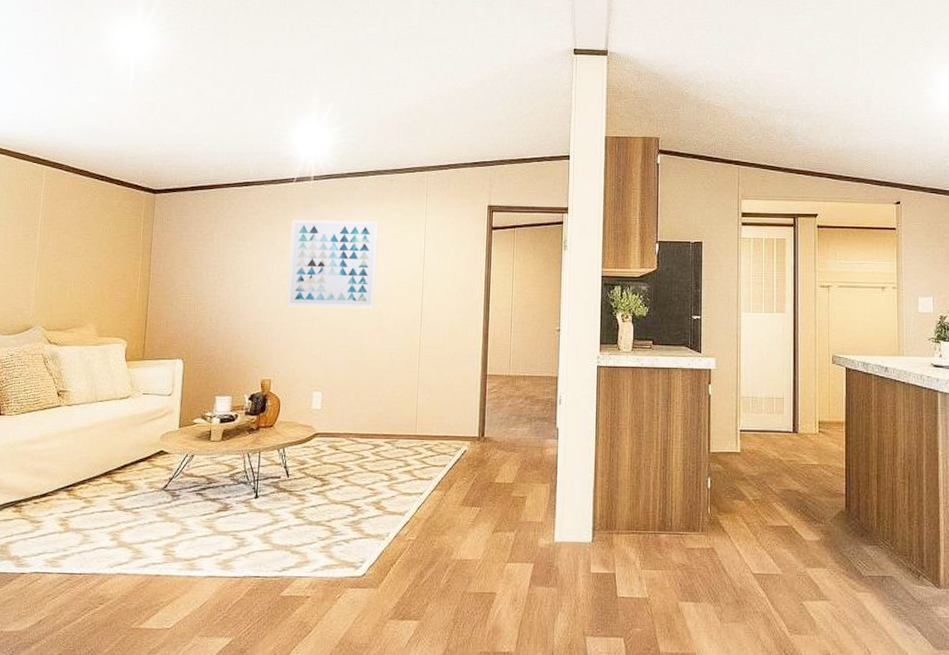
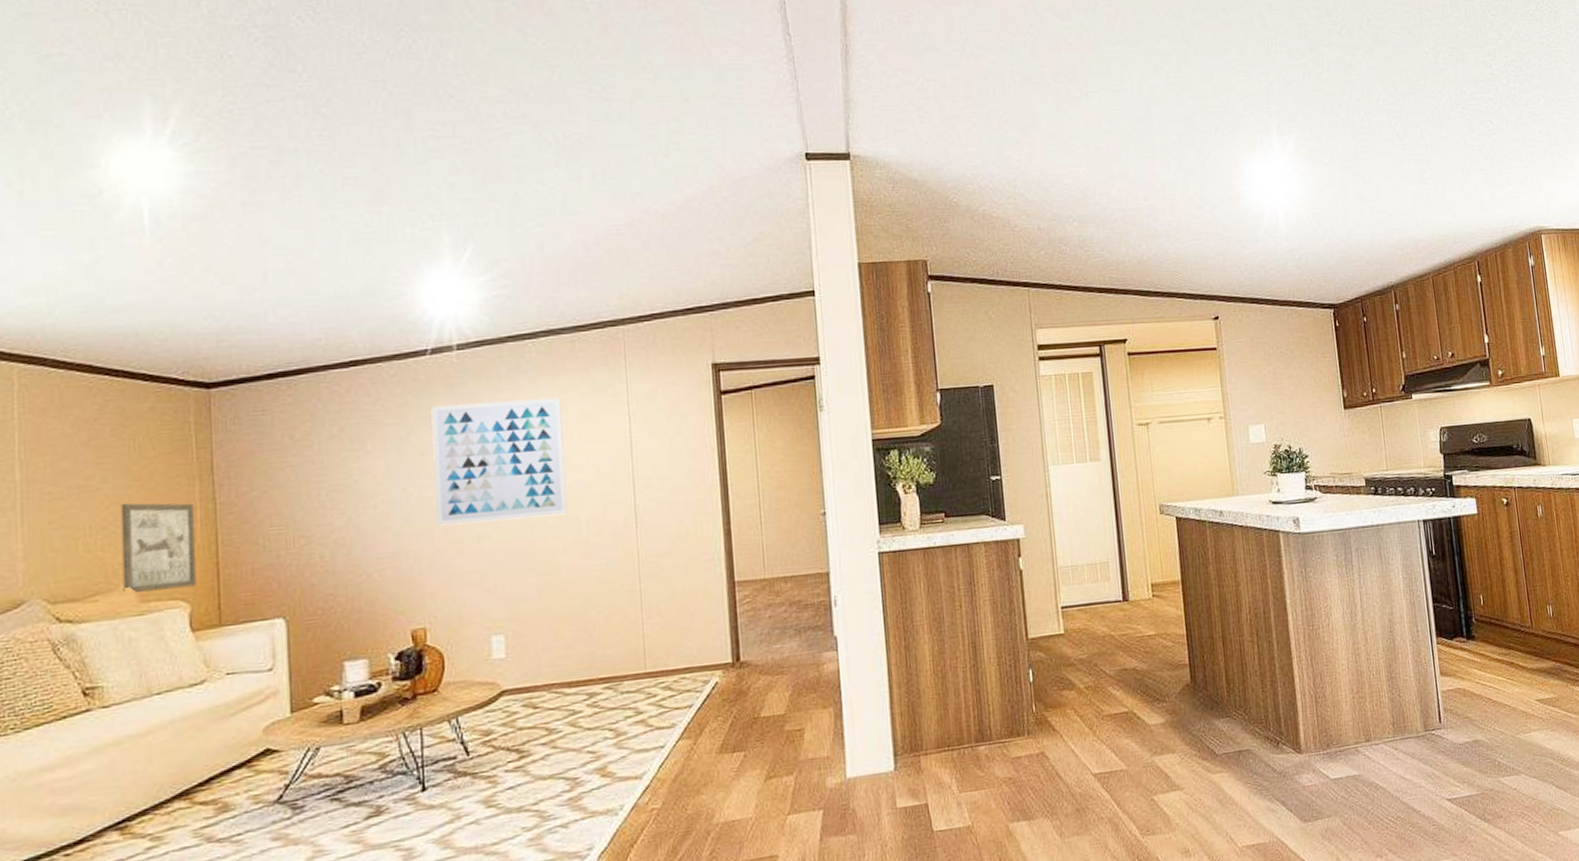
wall art: none [89,268,137,330] -> present [120,503,196,592]

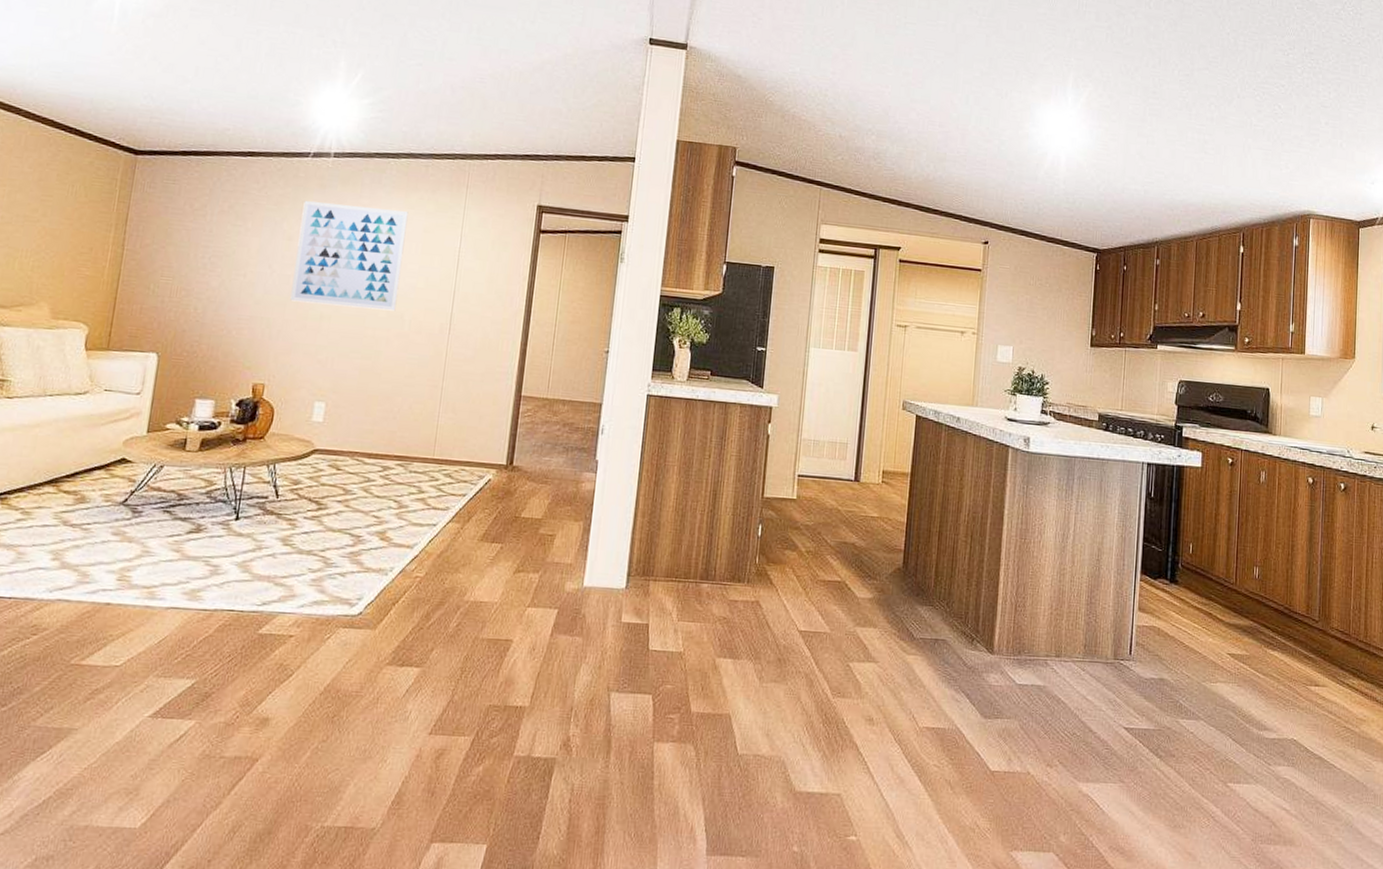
wall art: present [120,503,196,592] -> none [41,237,107,314]

